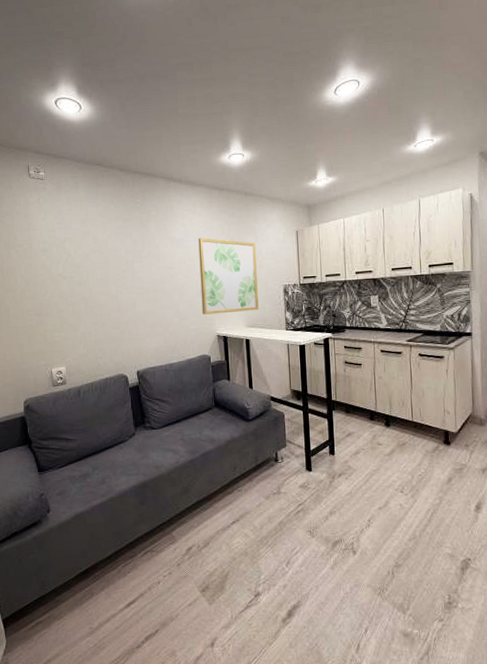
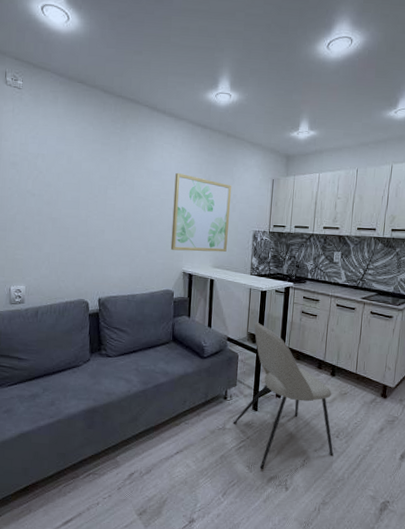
dining chair: none [287,377,400,534] -> present [232,322,334,470]

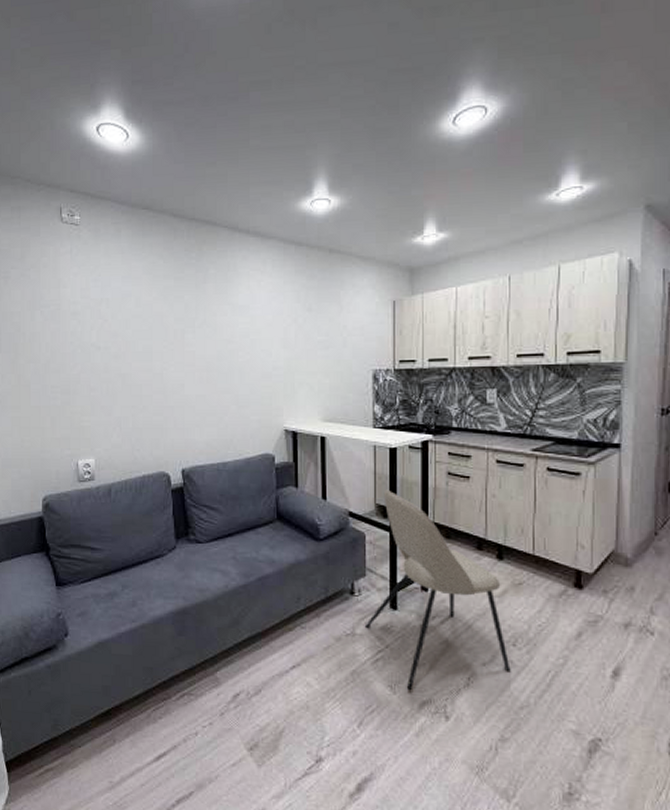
wall art: present [170,172,232,252] -> none [266,304,341,403]

